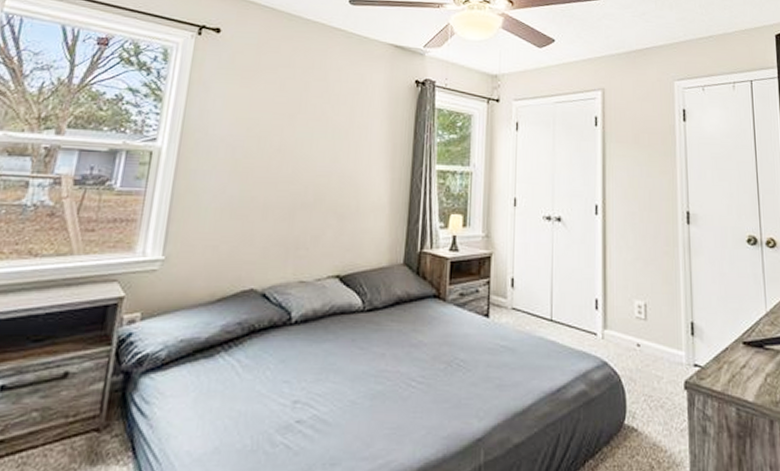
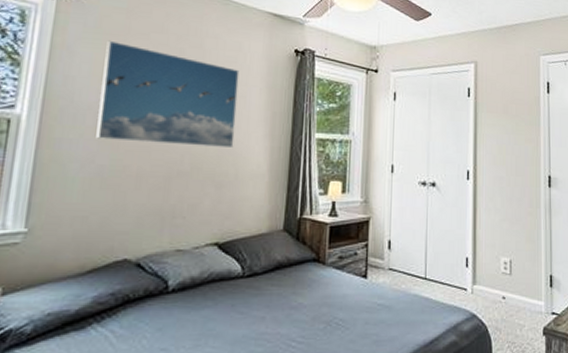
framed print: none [227,75,361,180] -> present [96,40,240,149]

